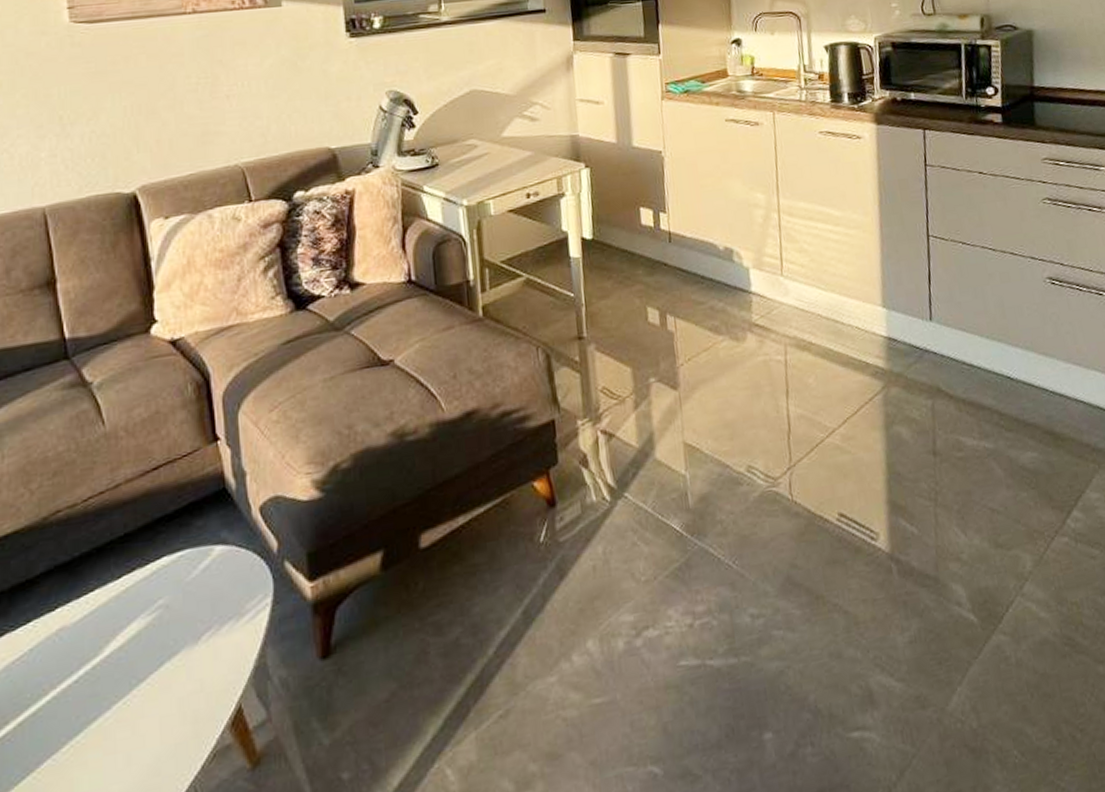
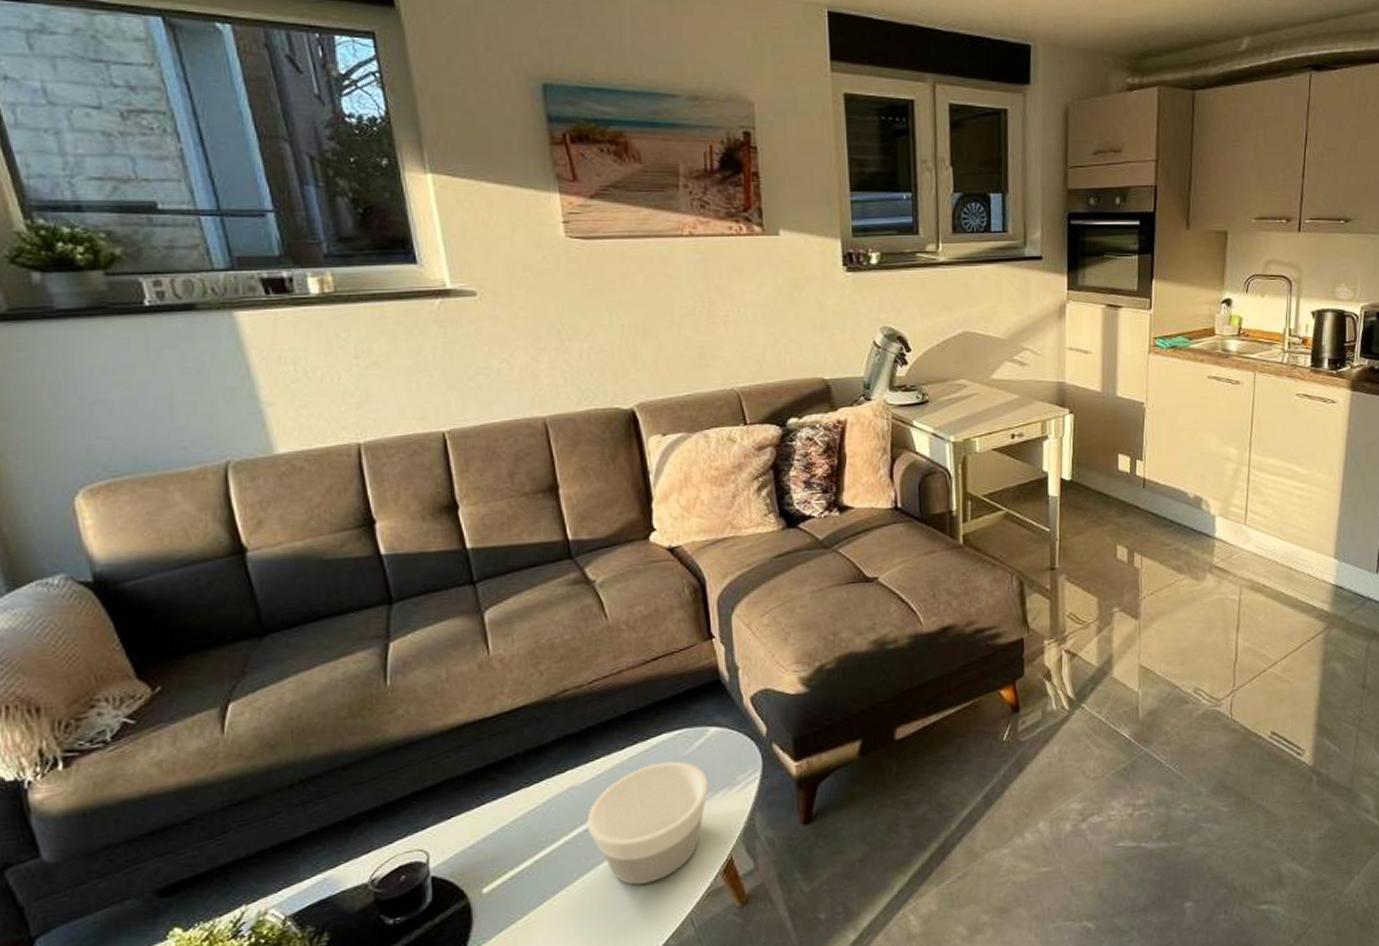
bowl: none [78,589,215,748] -> present [587,761,709,885]

